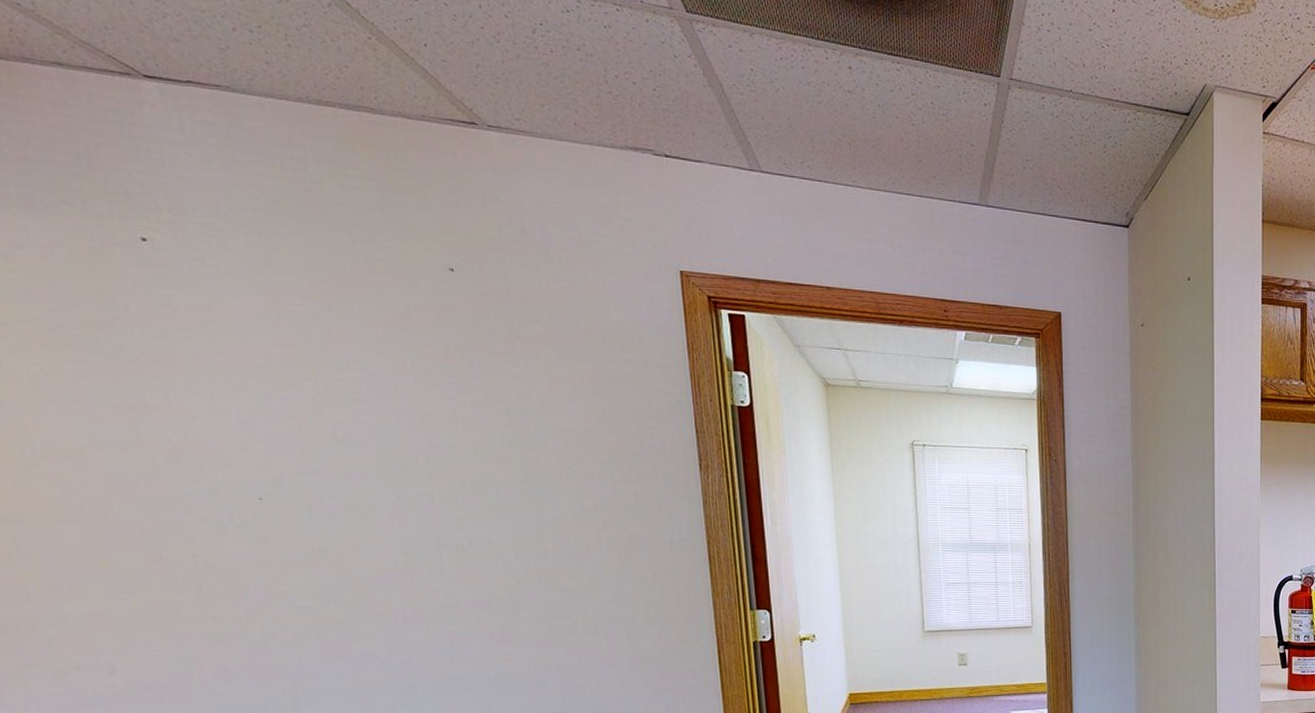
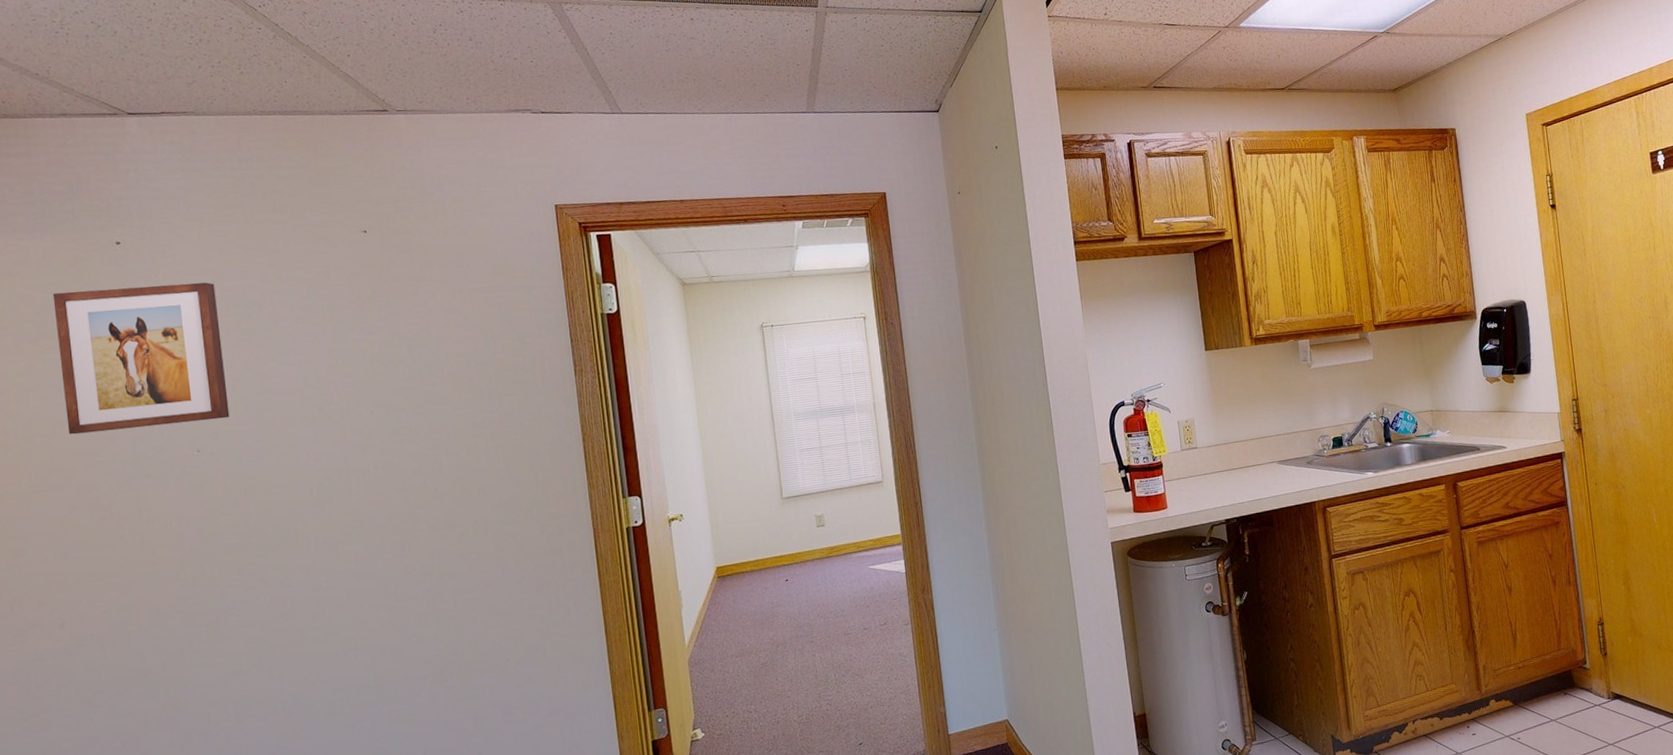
wall art: none [65,290,296,466] -> present [52,282,230,435]

